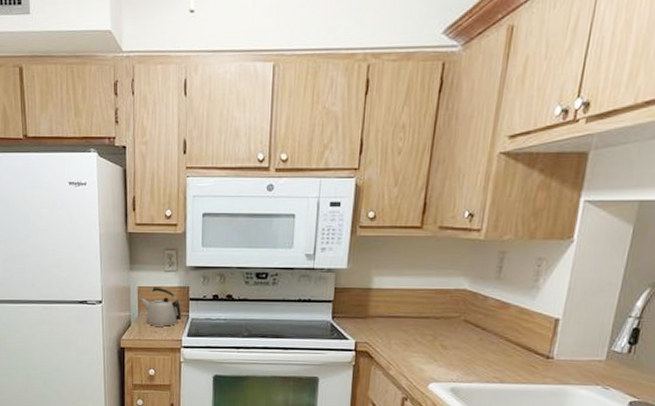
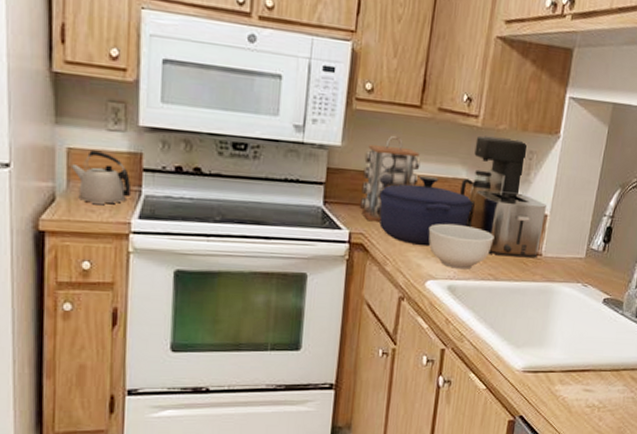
spice rack: none [364,255,422,332] -> present [359,135,421,222]
cooking pot: none [382,288,477,353] -> present [379,175,473,247]
bowl: none [430,331,500,373] -> present [428,223,494,270]
coffee maker: none [462,248,538,334] -> present [460,135,530,228]
toaster: none [474,298,558,361] -> present [471,189,546,258]

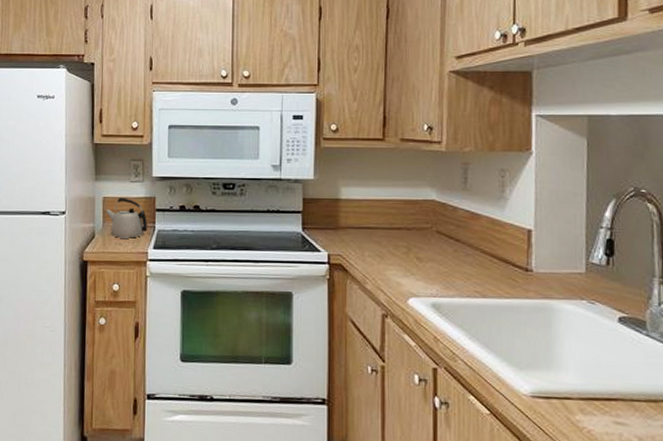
spice rack: present [359,135,421,222] -> none [335,166,389,244]
cooking pot: present [379,175,473,247] -> none [353,199,448,265]
bowl: present [428,223,494,270] -> none [404,242,475,287]
coffee maker: present [460,135,530,228] -> none [432,159,501,246]
toaster: present [471,189,546,258] -> none [447,208,529,274]

